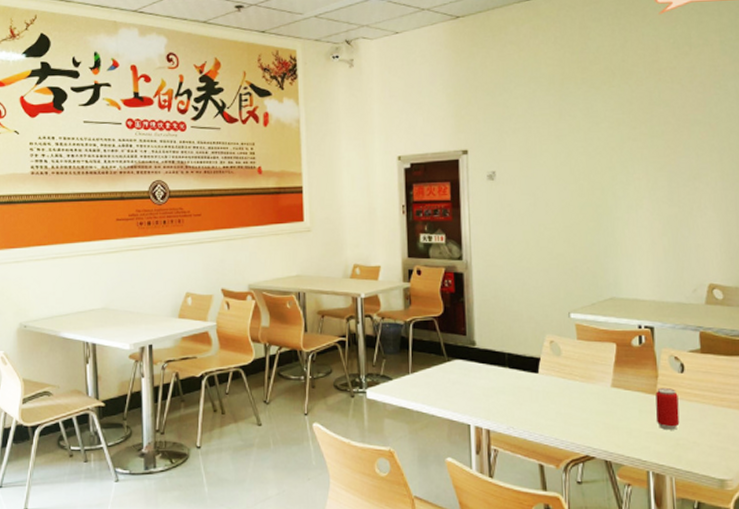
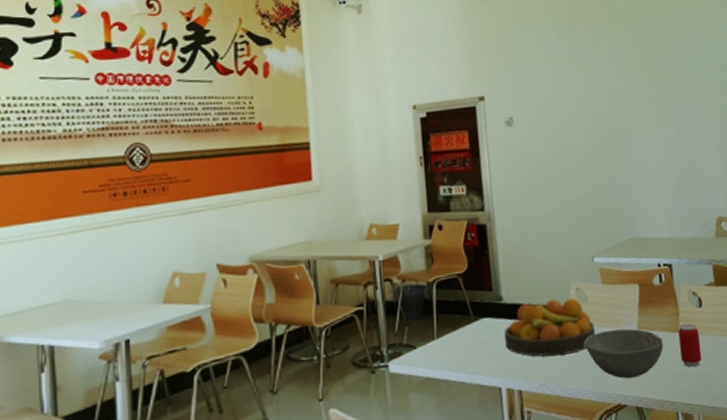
fruit bowl: none [475,349,567,402] -> present [504,298,595,357]
bowl: none [556,384,638,433] -> present [585,328,664,379]

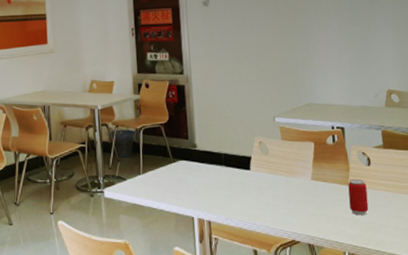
fruit bowl: present [504,298,595,357] -> none [197,150,274,196]
bowl: present [585,328,664,379] -> none [265,178,334,220]

